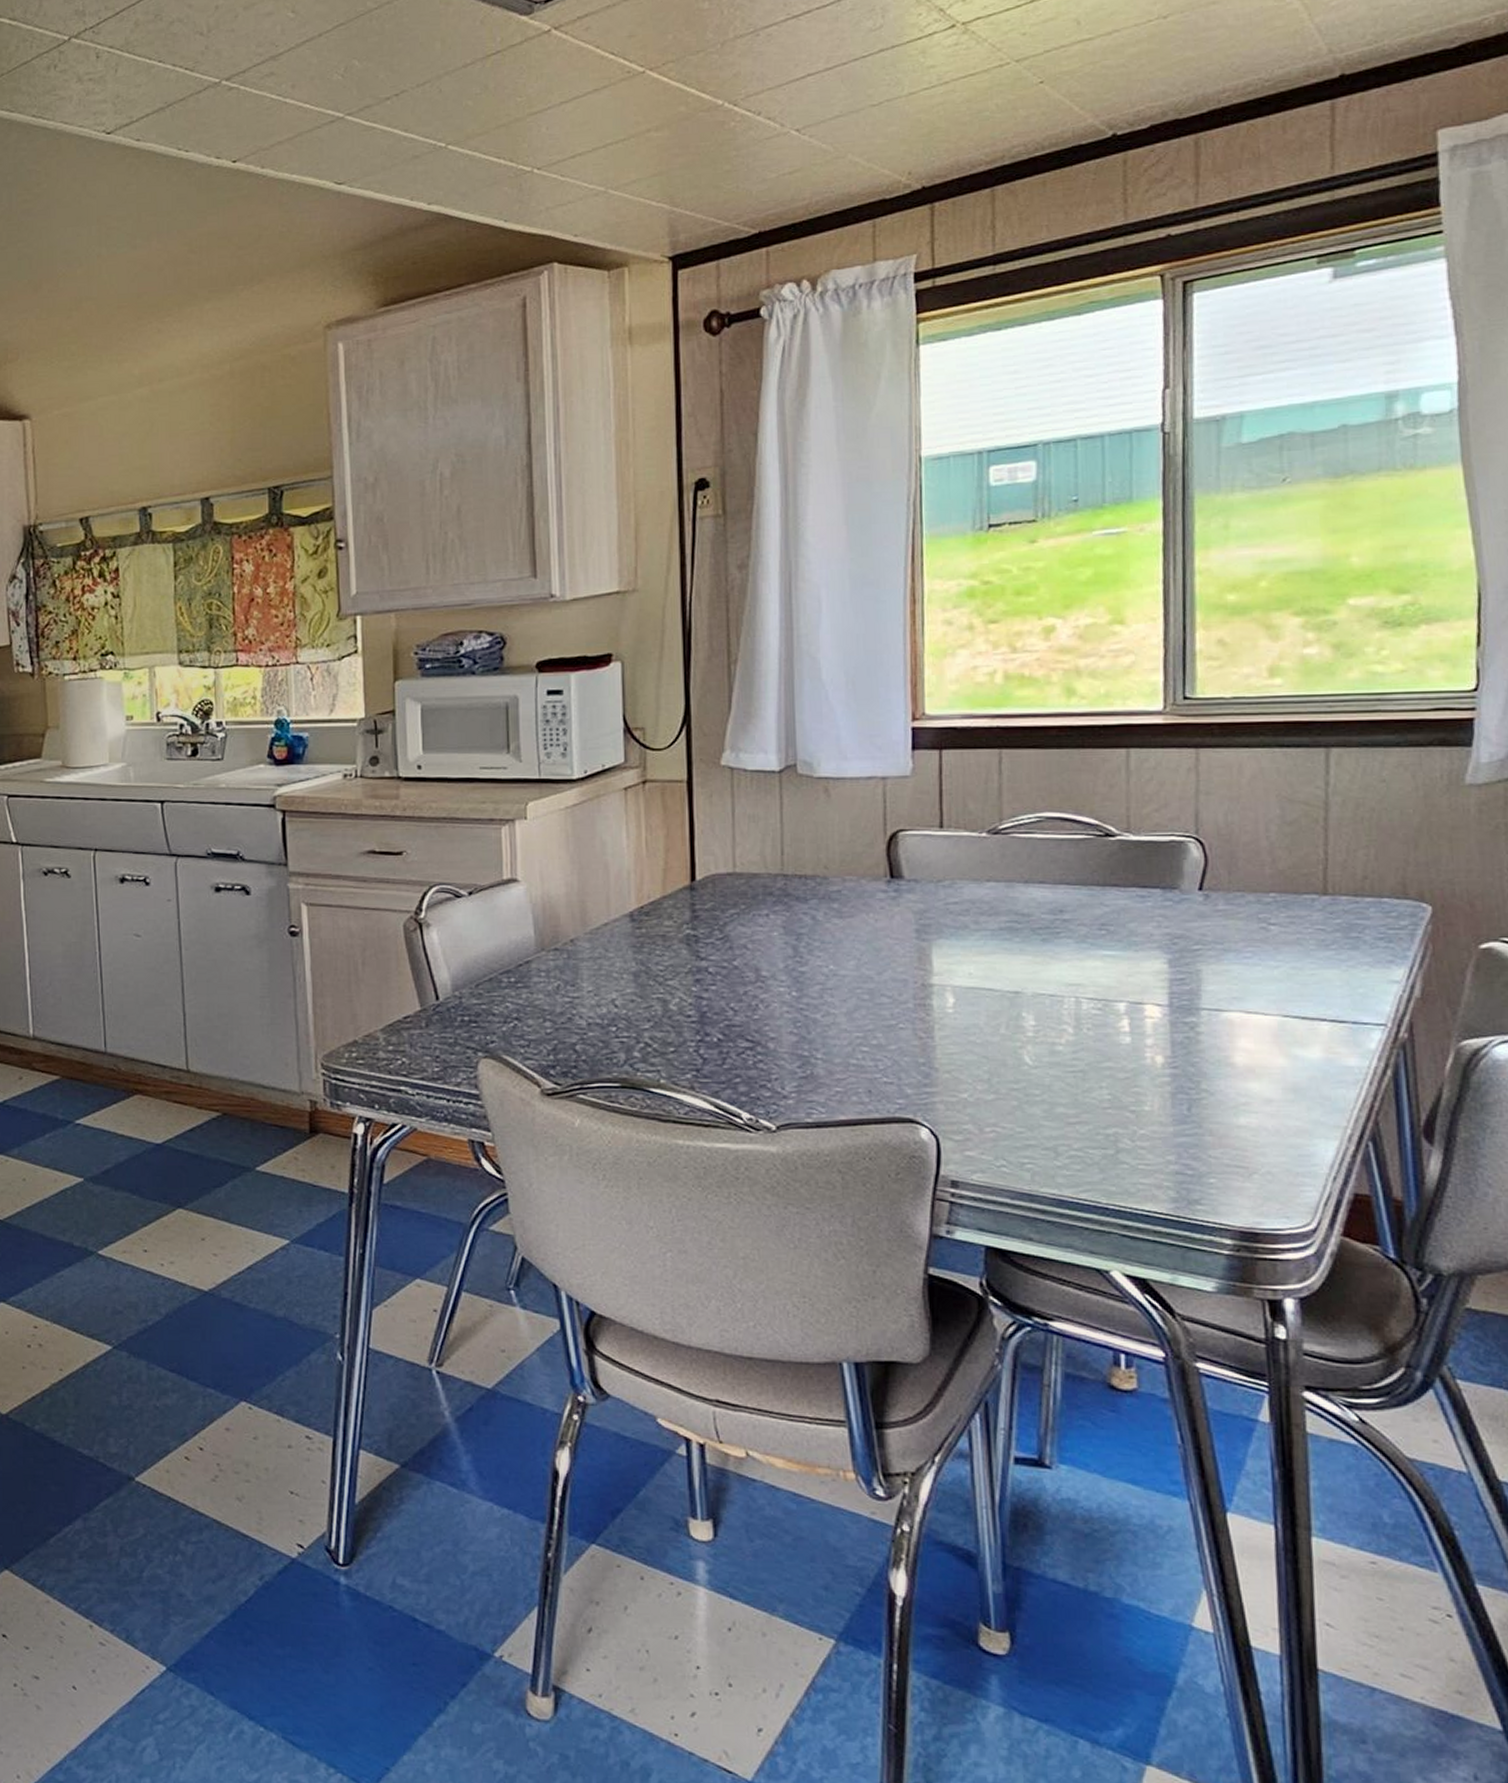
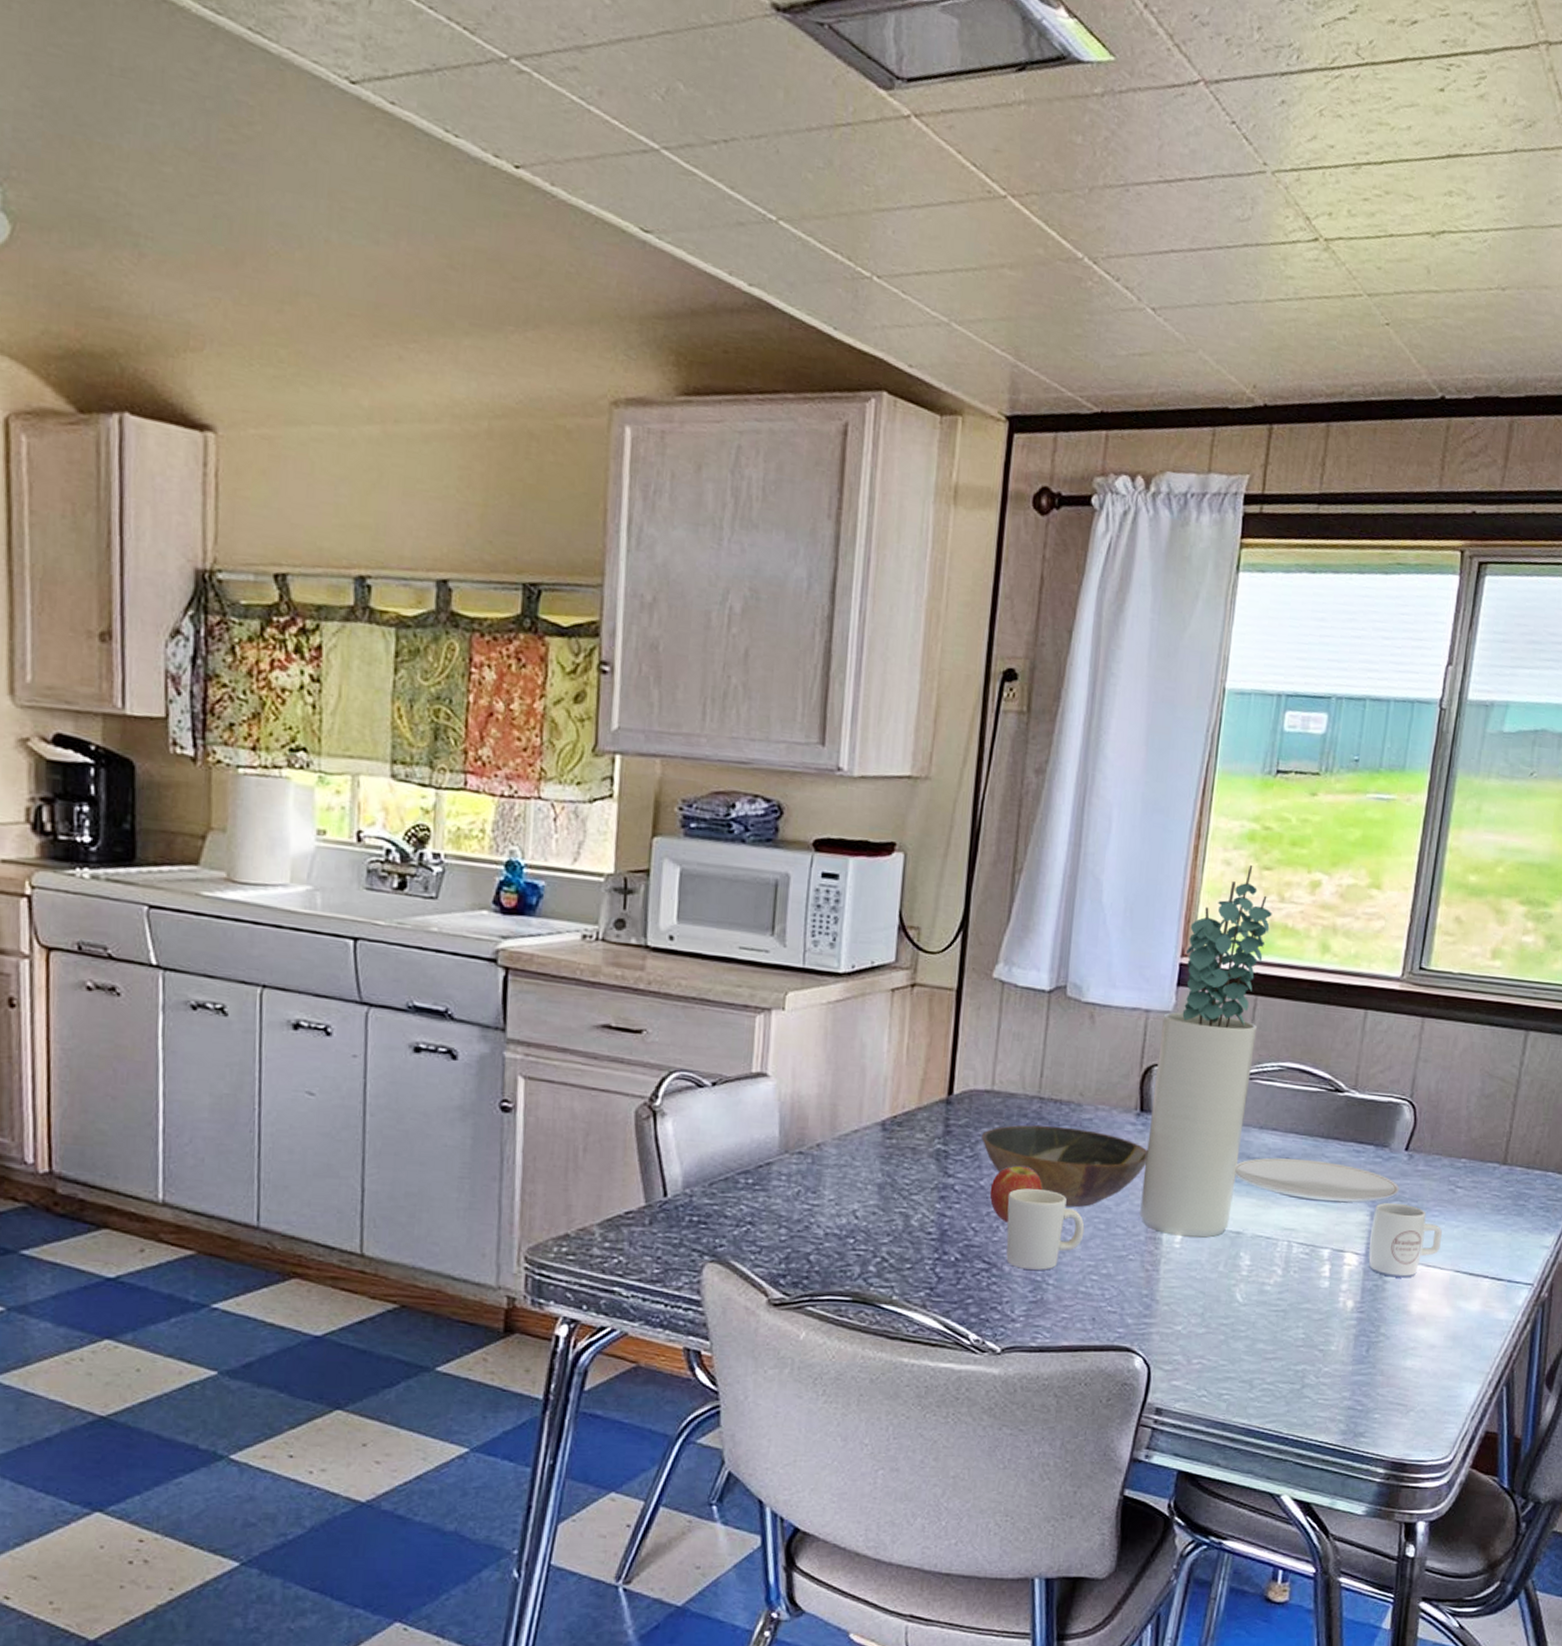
bowl: none [729,901,905,980] -> present [982,1124,1148,1208]
fruit: none [744,943,798,1000] -> present [989,1165,1043,1223]
mug: none [763,964,848,1046] -> present [1006,1188,1085,1271]
vase: none [901,621,1007,1002] -> present [1140,865,1272,1239]
plate: none [1003,910,1199,954] -> present [1235,1157,1399,1203]
mug: none [1171,948,1260,1028] -> present [1368,1203,1442,1278]

